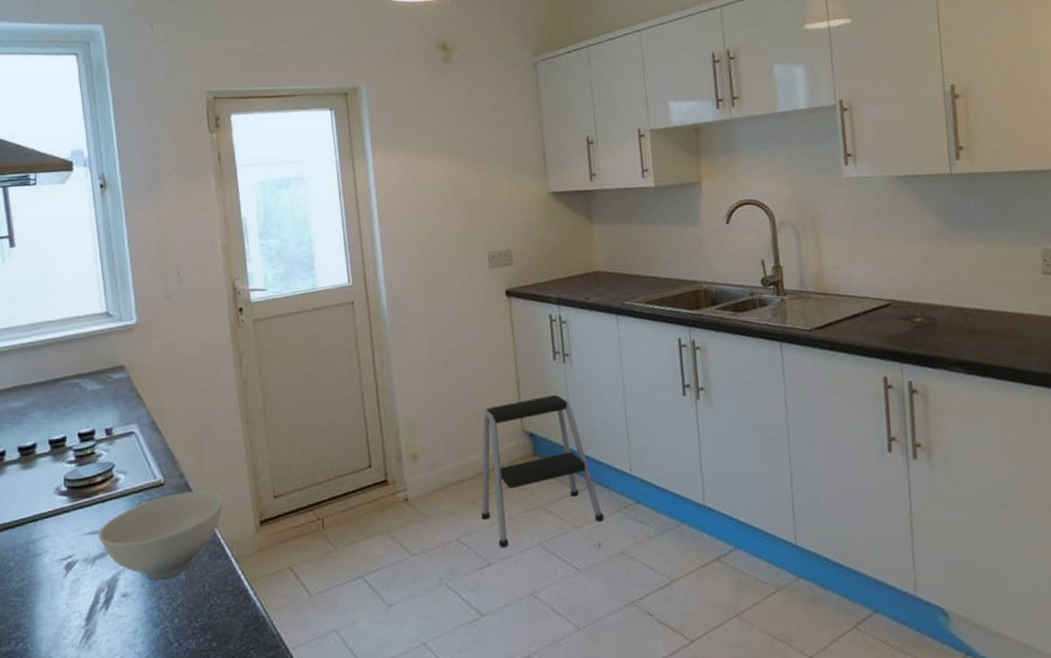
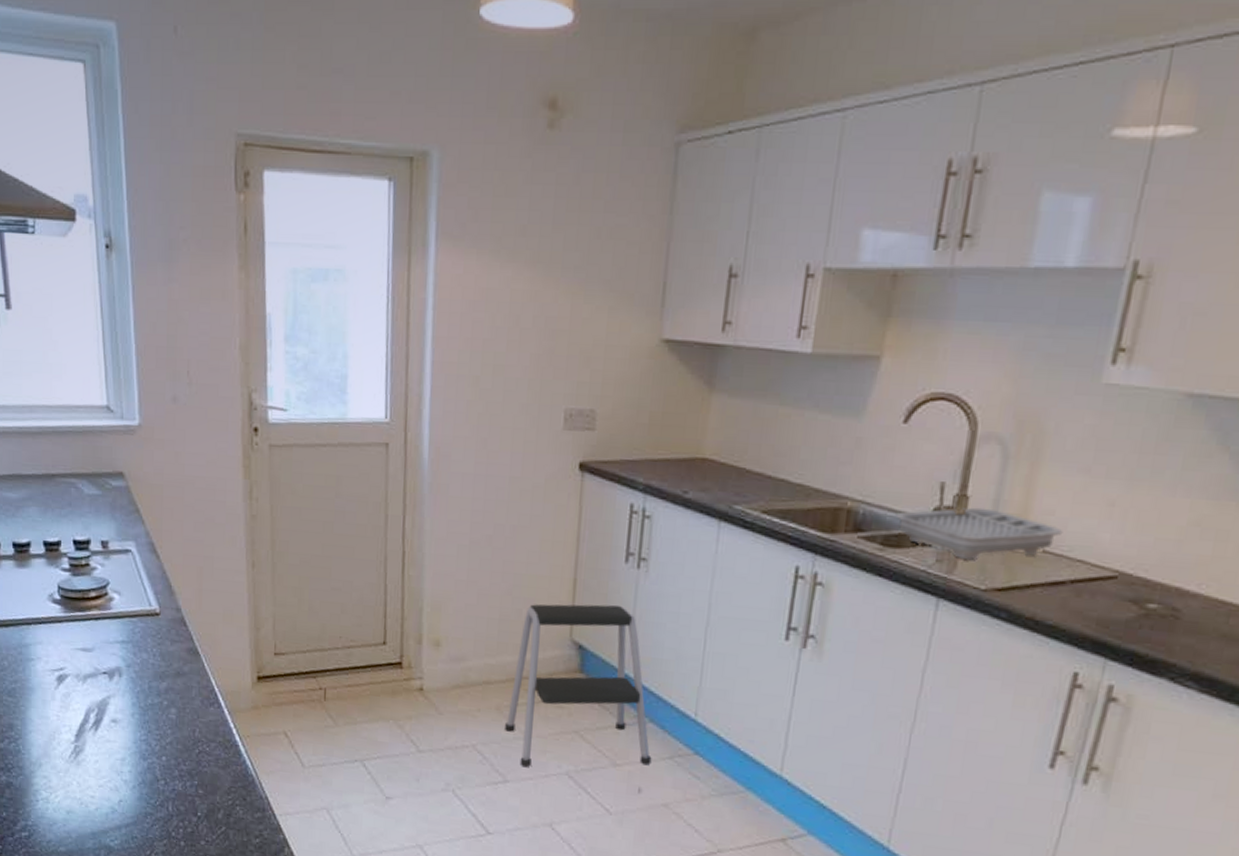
bowl: present [98,490,224,581] -> none [90,627,221,714]
dish rack: none [737,272,848,311] -> present [895,507,1064,559]

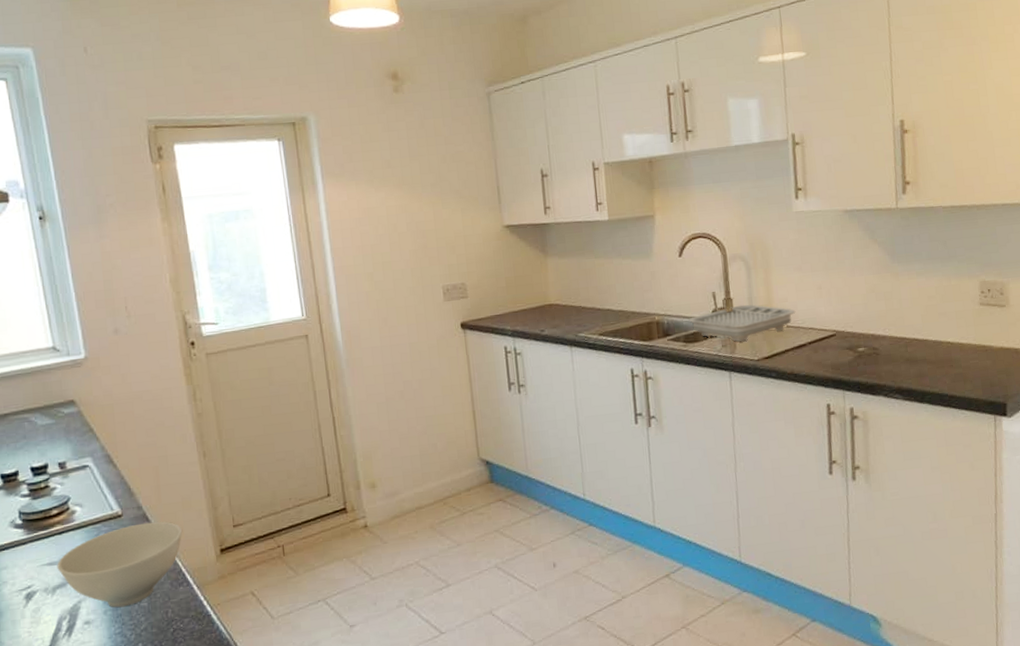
bowl: none [90,627,221,714] -> present [57,521,183,608]
step stool: present [505,604,652,767] -> none [439,424,559,569]

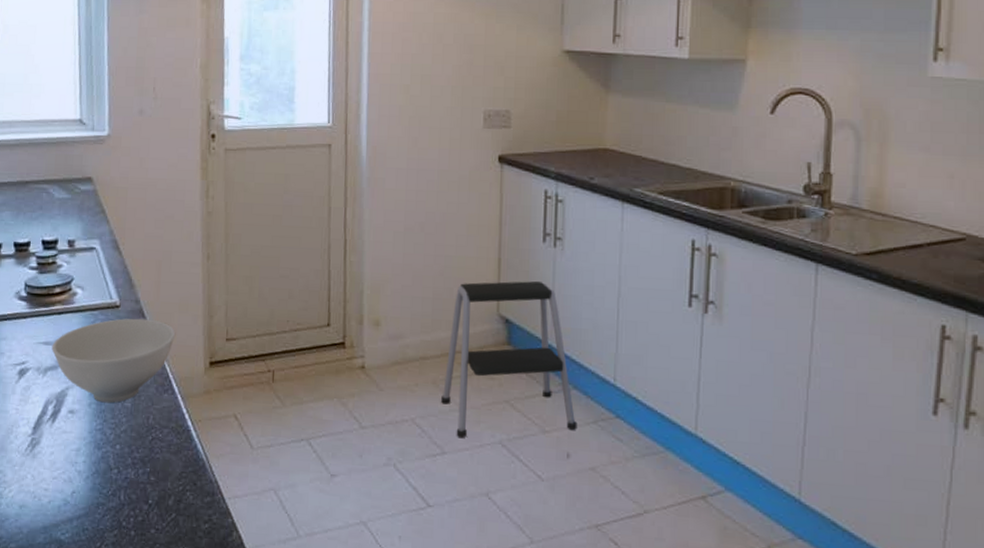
step stool: none [439,424,559,569] -> present [441,280,578,438]
dish rack: present [689,304,796,342] -> none [772,183,915,228]

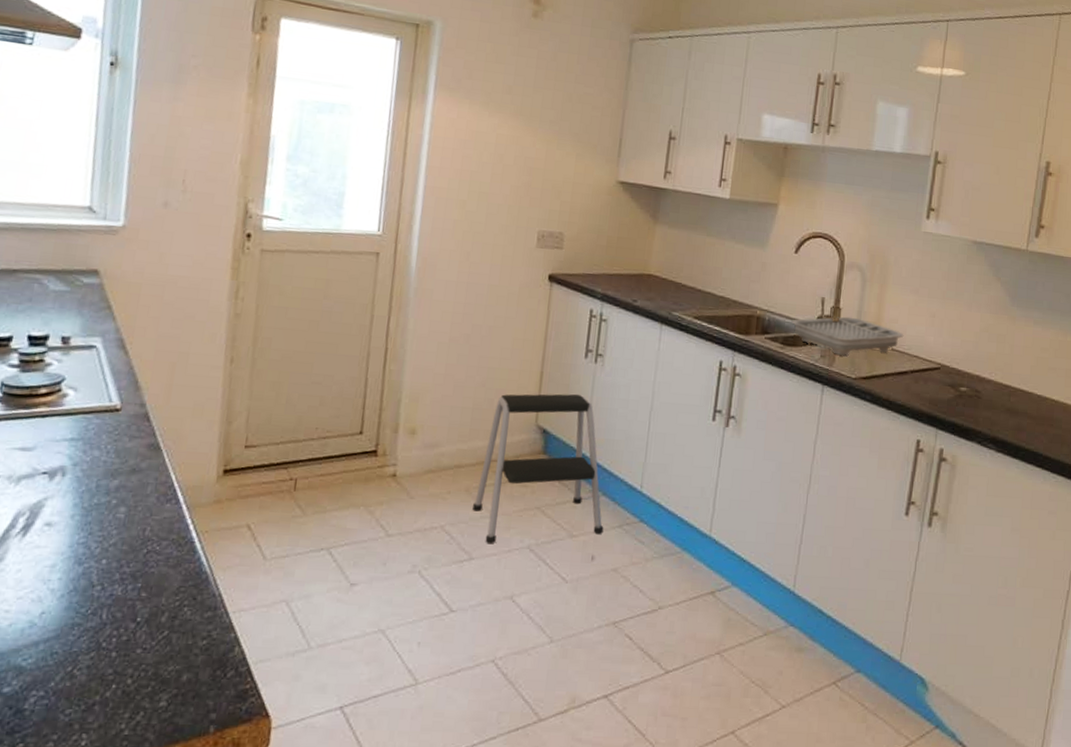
bowl: present [51,318,176,403] -> none [29,422,187,515]
dish rack: none [772,183,915,228] -> present [791,316,904,355]

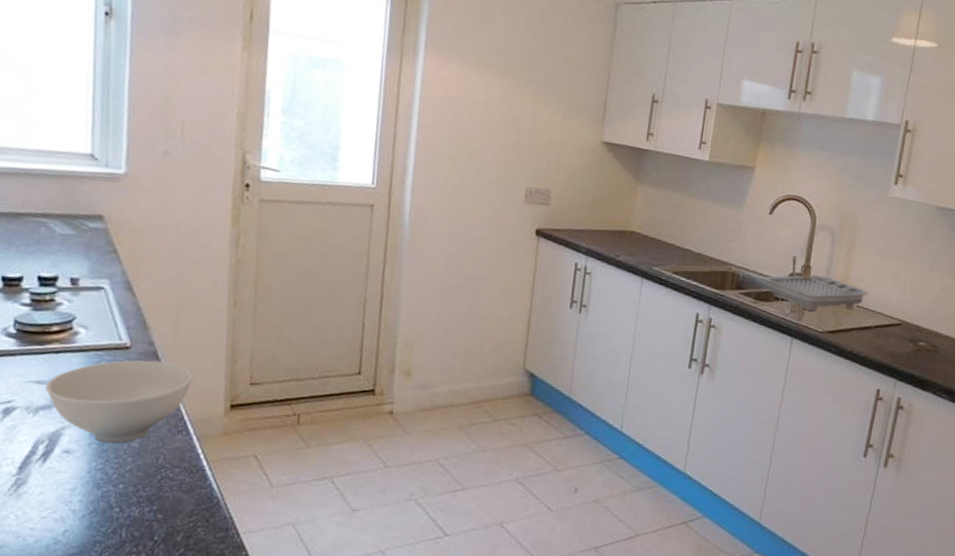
bowl: none [29,422,187,515] -> present [45,360,194,444]
step stool: present [473,394,604,543] -> none [465,340,587,476]

